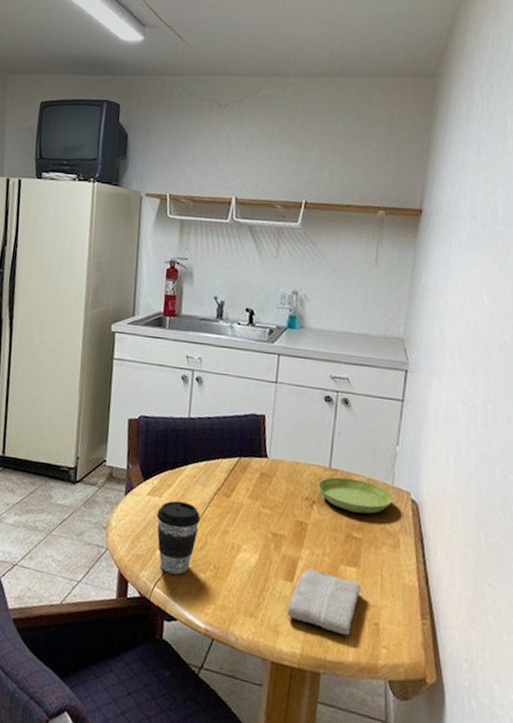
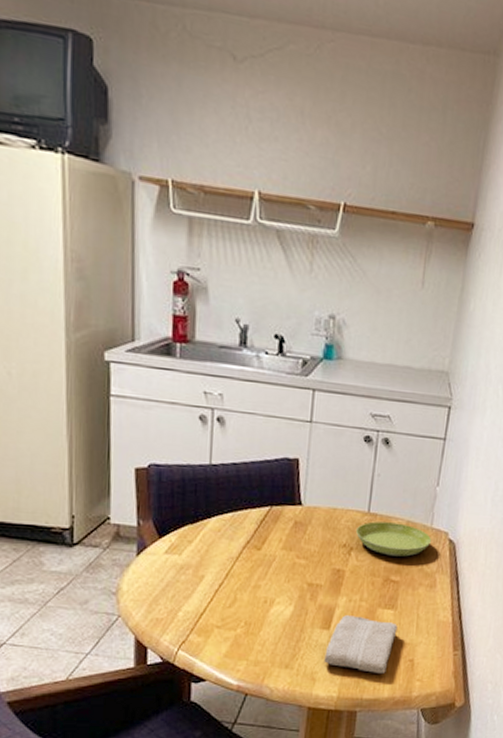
coffee cup: present [156,500,201,575] -> none [177,557,228,635]

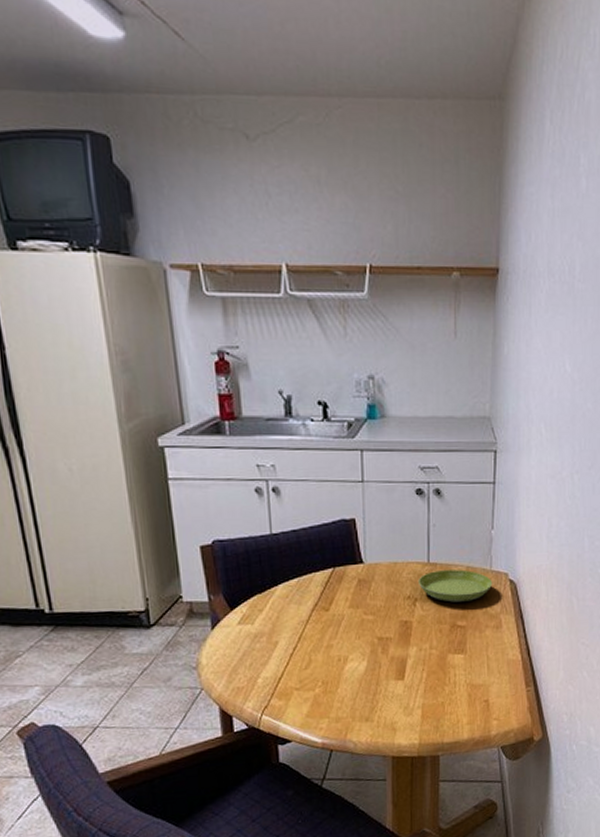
washcloth: present [324,615,398,673] -> none [402,664,469,717]

